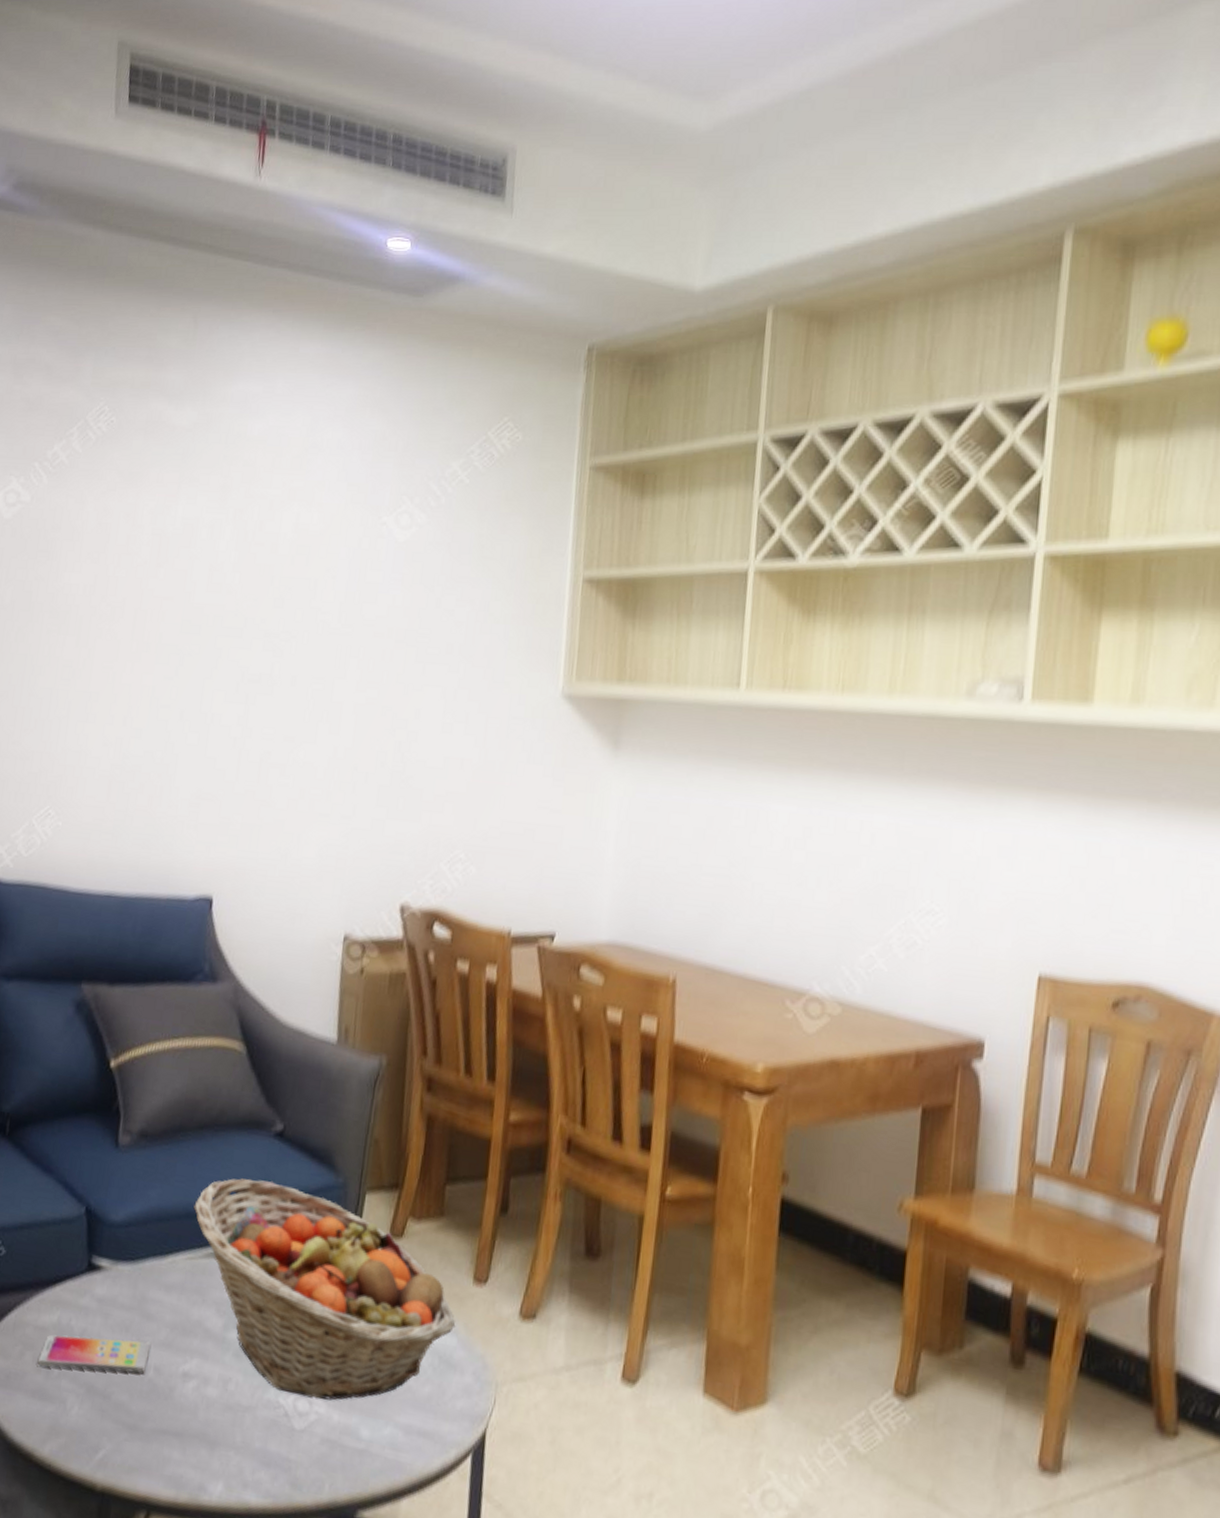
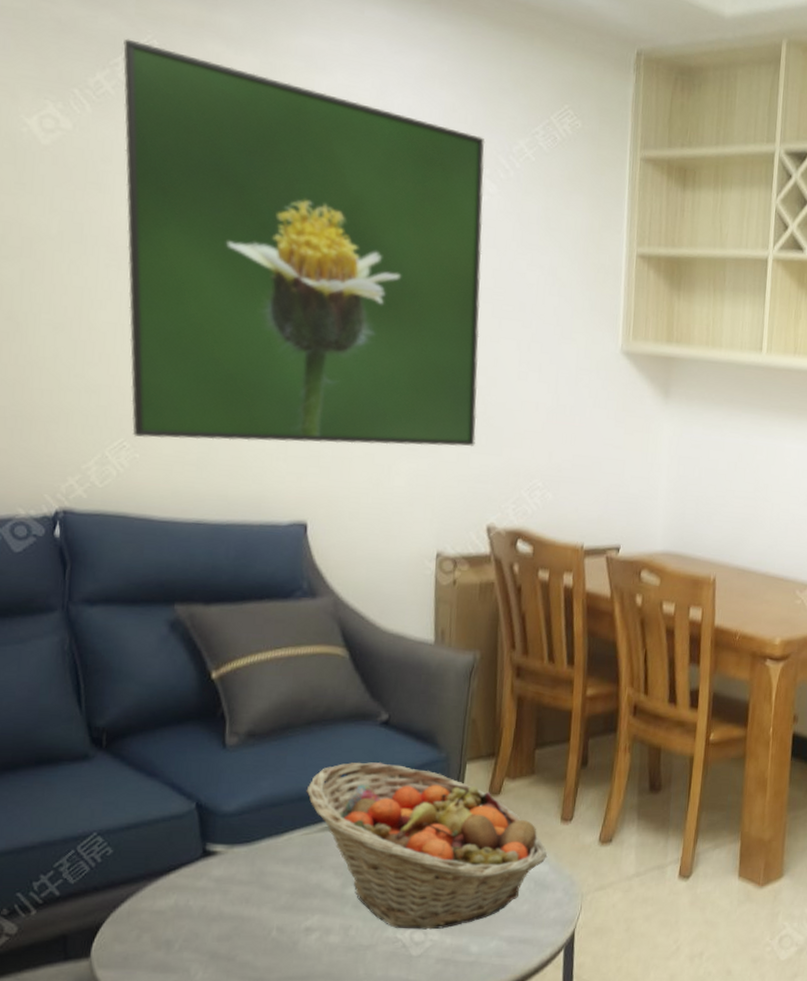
smartphone: present [37,1334,151,1374] -> none [156,907,273,944]
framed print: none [57,409,416,811] -> present [123,39,486,446]

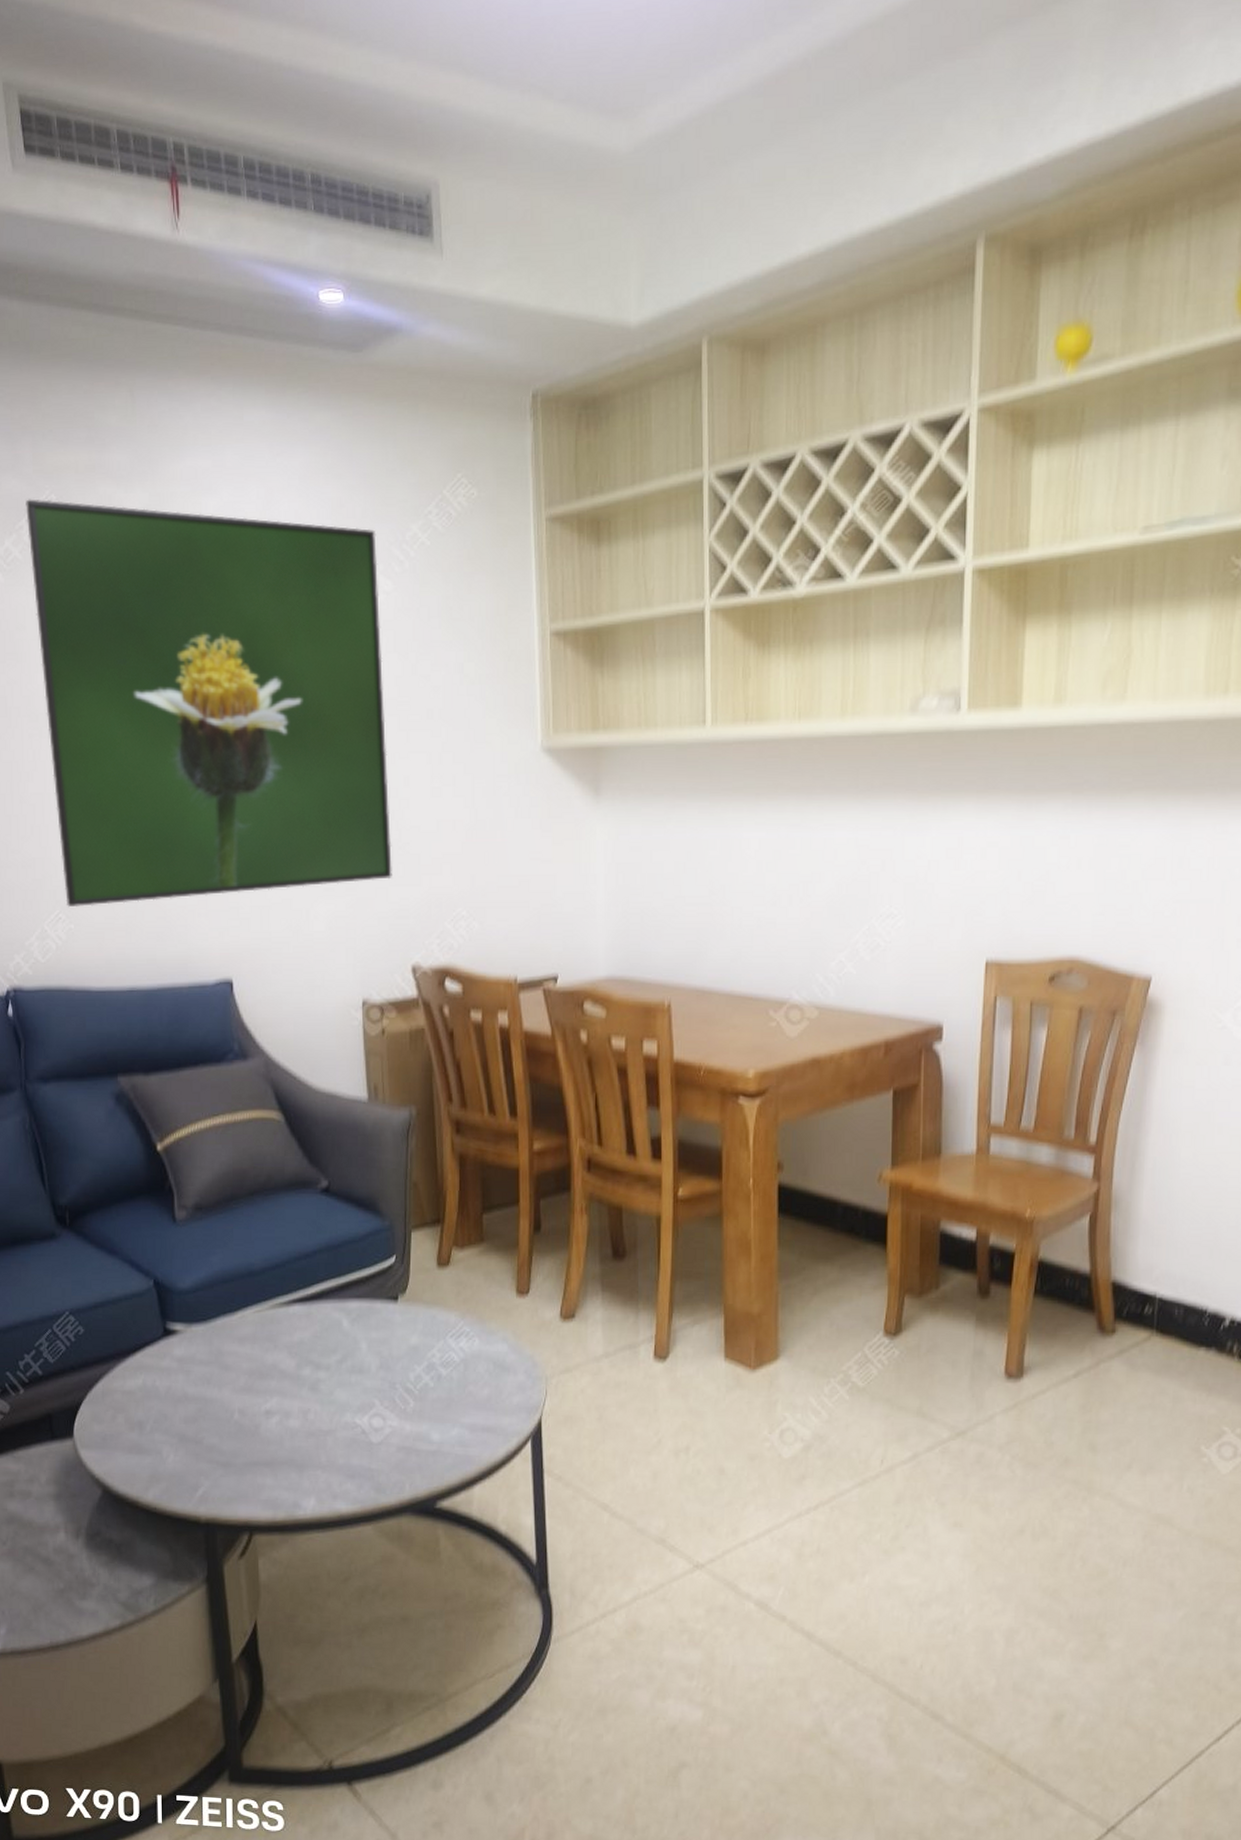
fruit basket: present [306,762,547,930] -> none [254,1233,504,1415]

